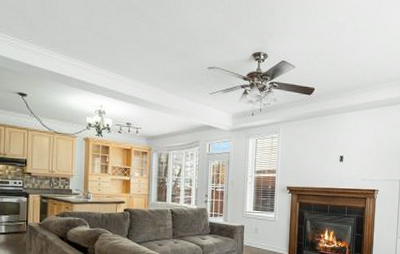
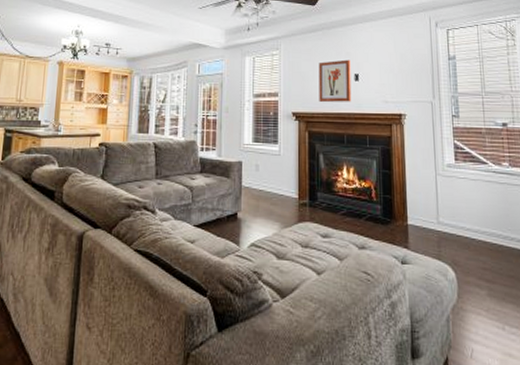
wall art: none [309,143,338,179] -> present [318,59,352,102]

